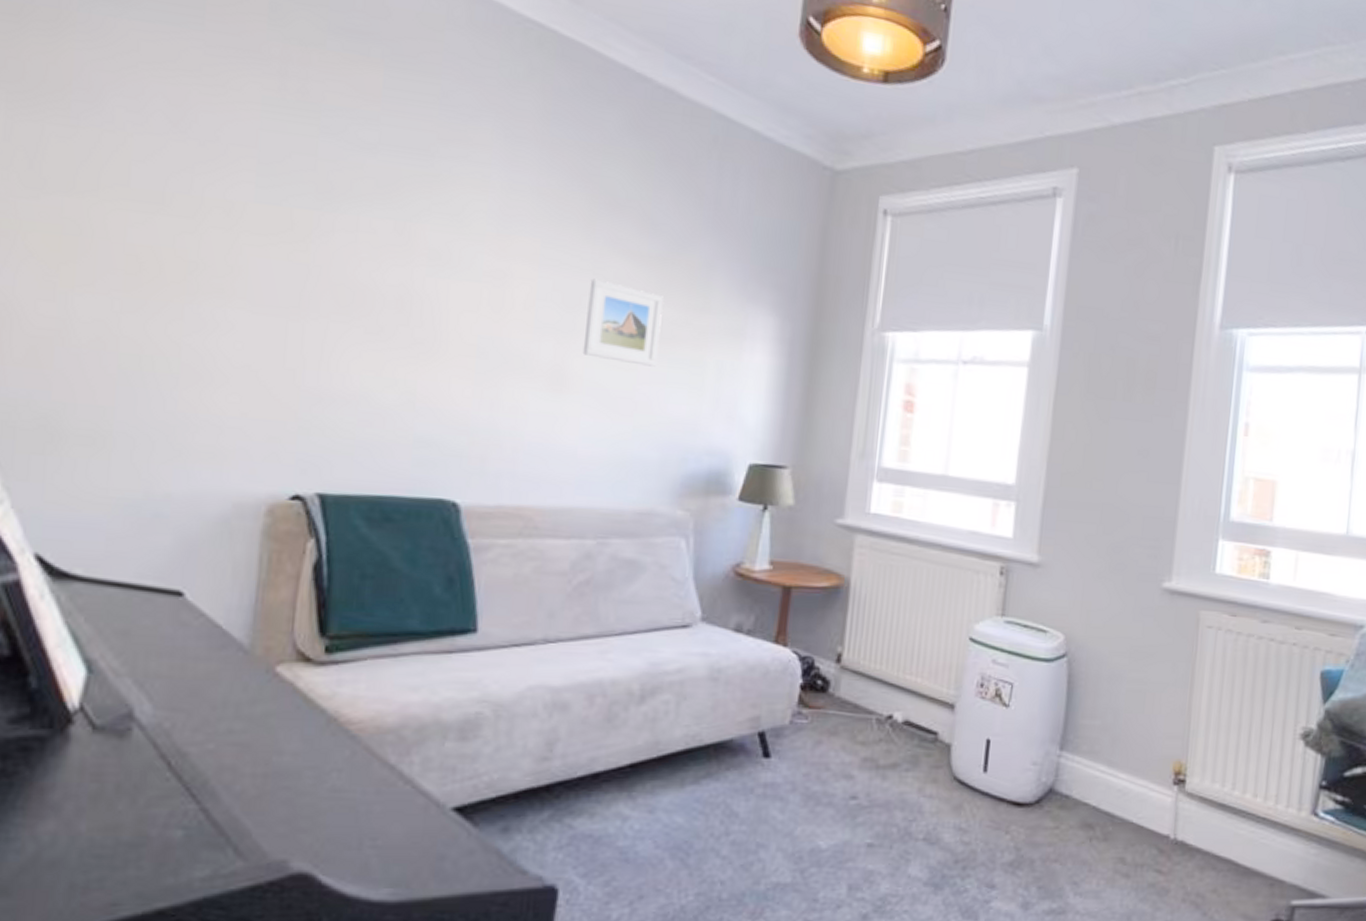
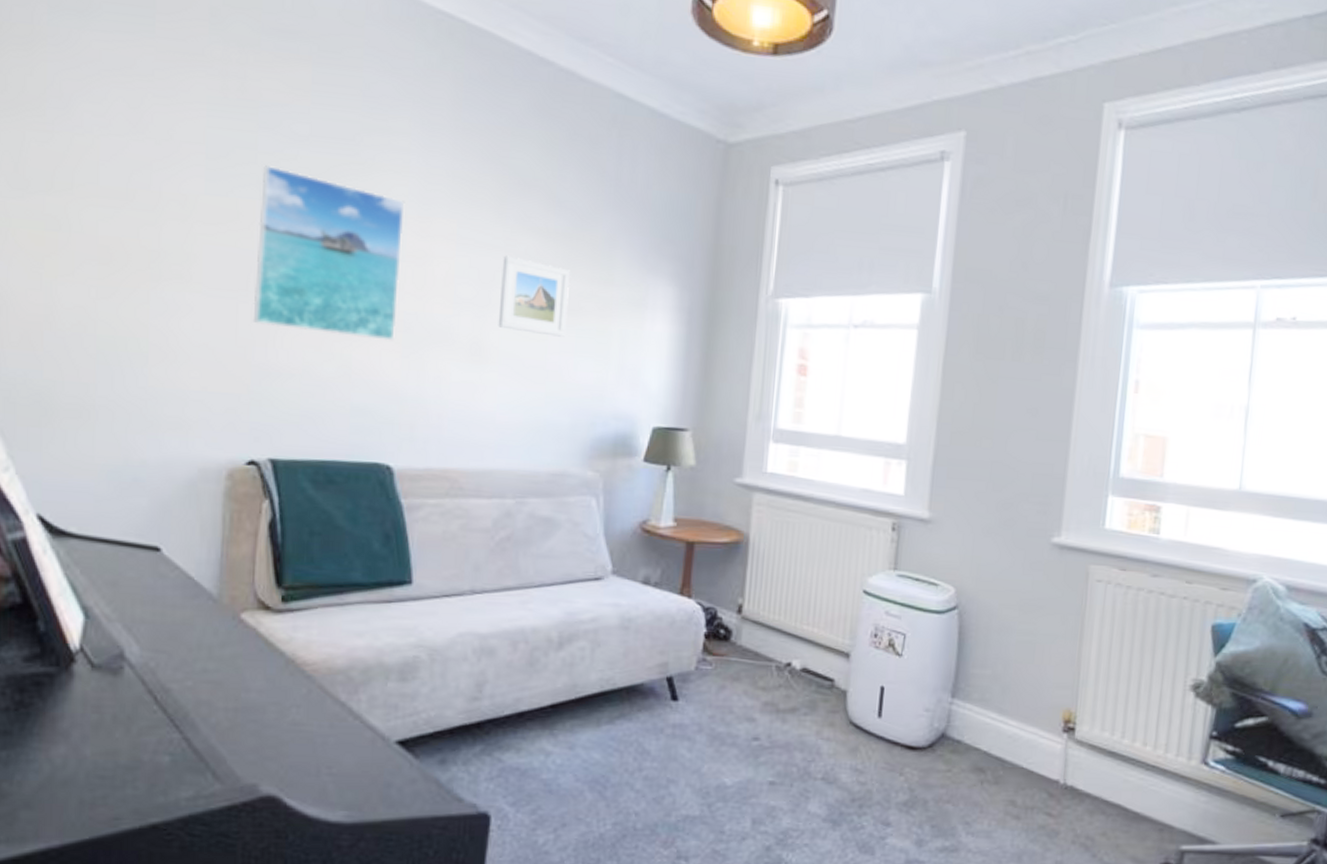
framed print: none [304,173,484,367] -> present [252,165,405,341]

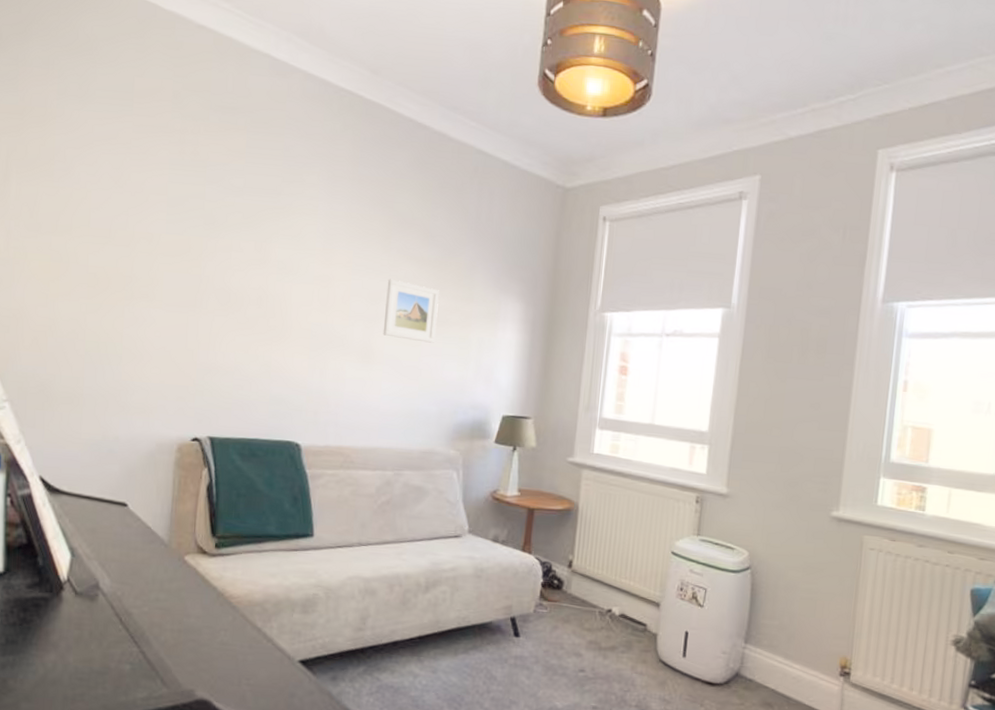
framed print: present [252,165,405,341] -> none [198,211,314,346]

